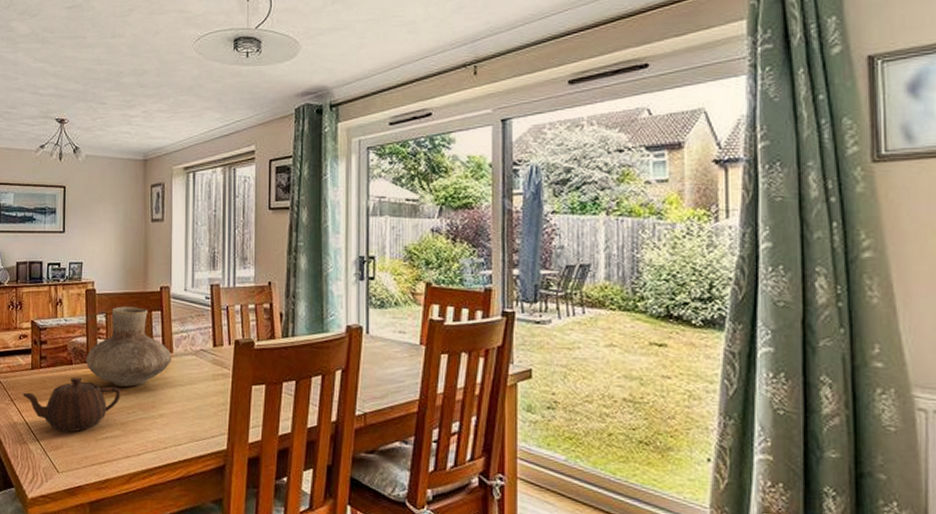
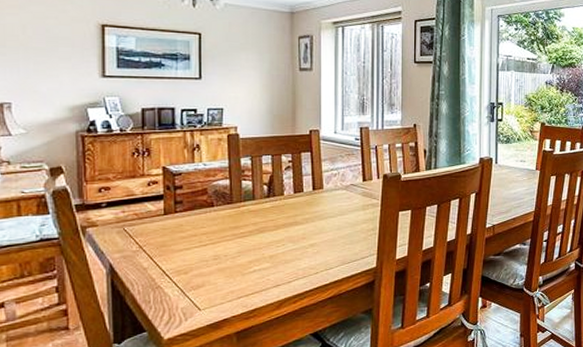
teapot: present [21,377,121,432] -> none [152,218,269,271]
vase: present [85,306,172,387] -> none [229,149,322,223]

